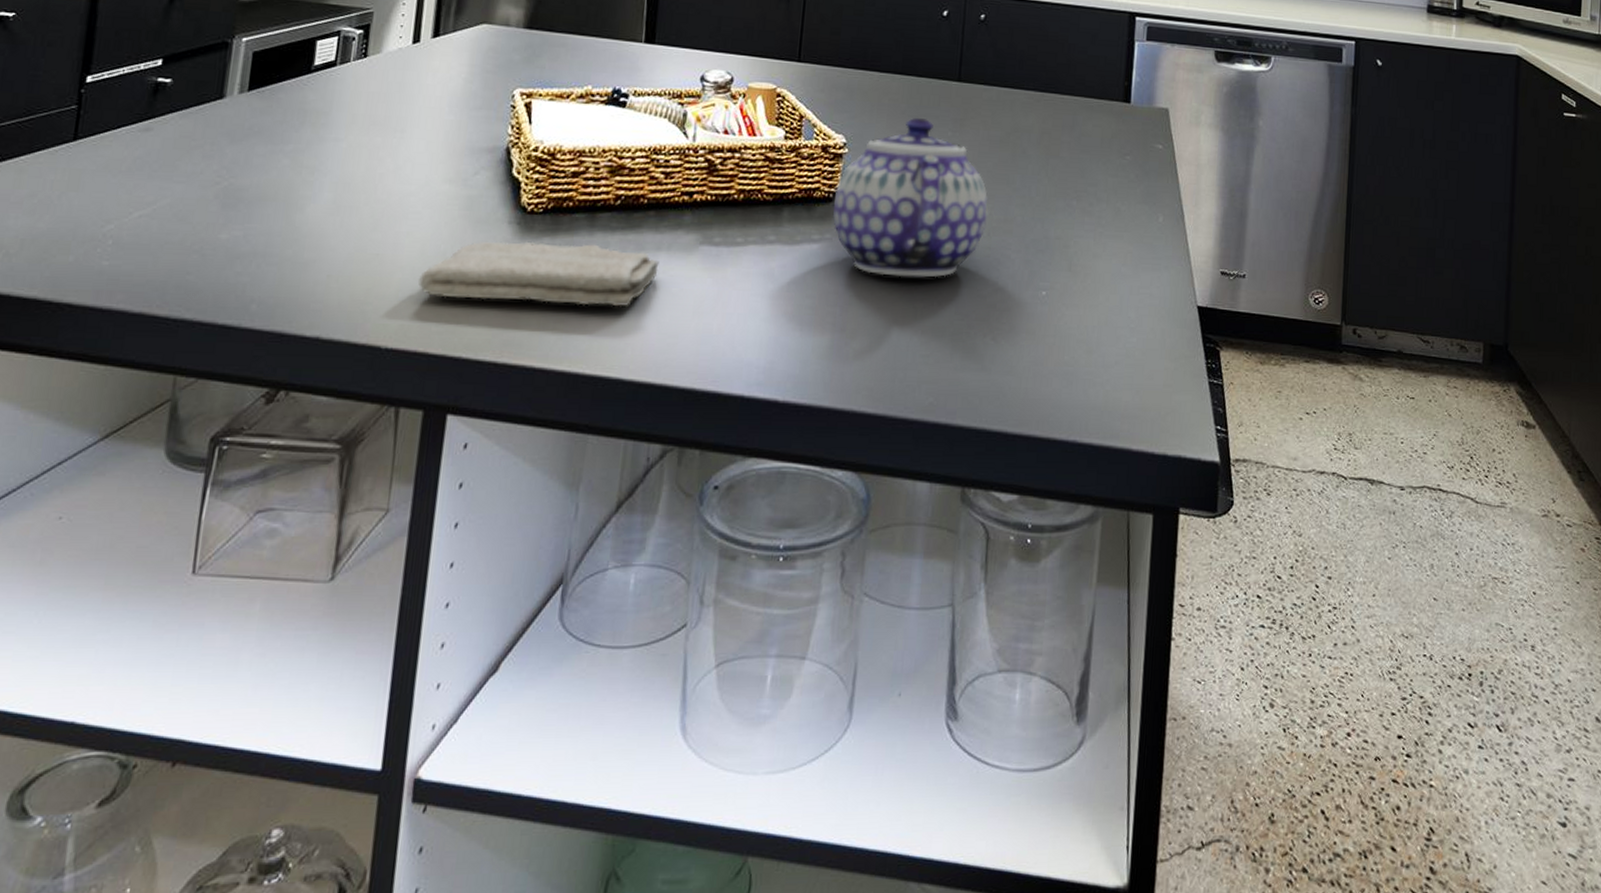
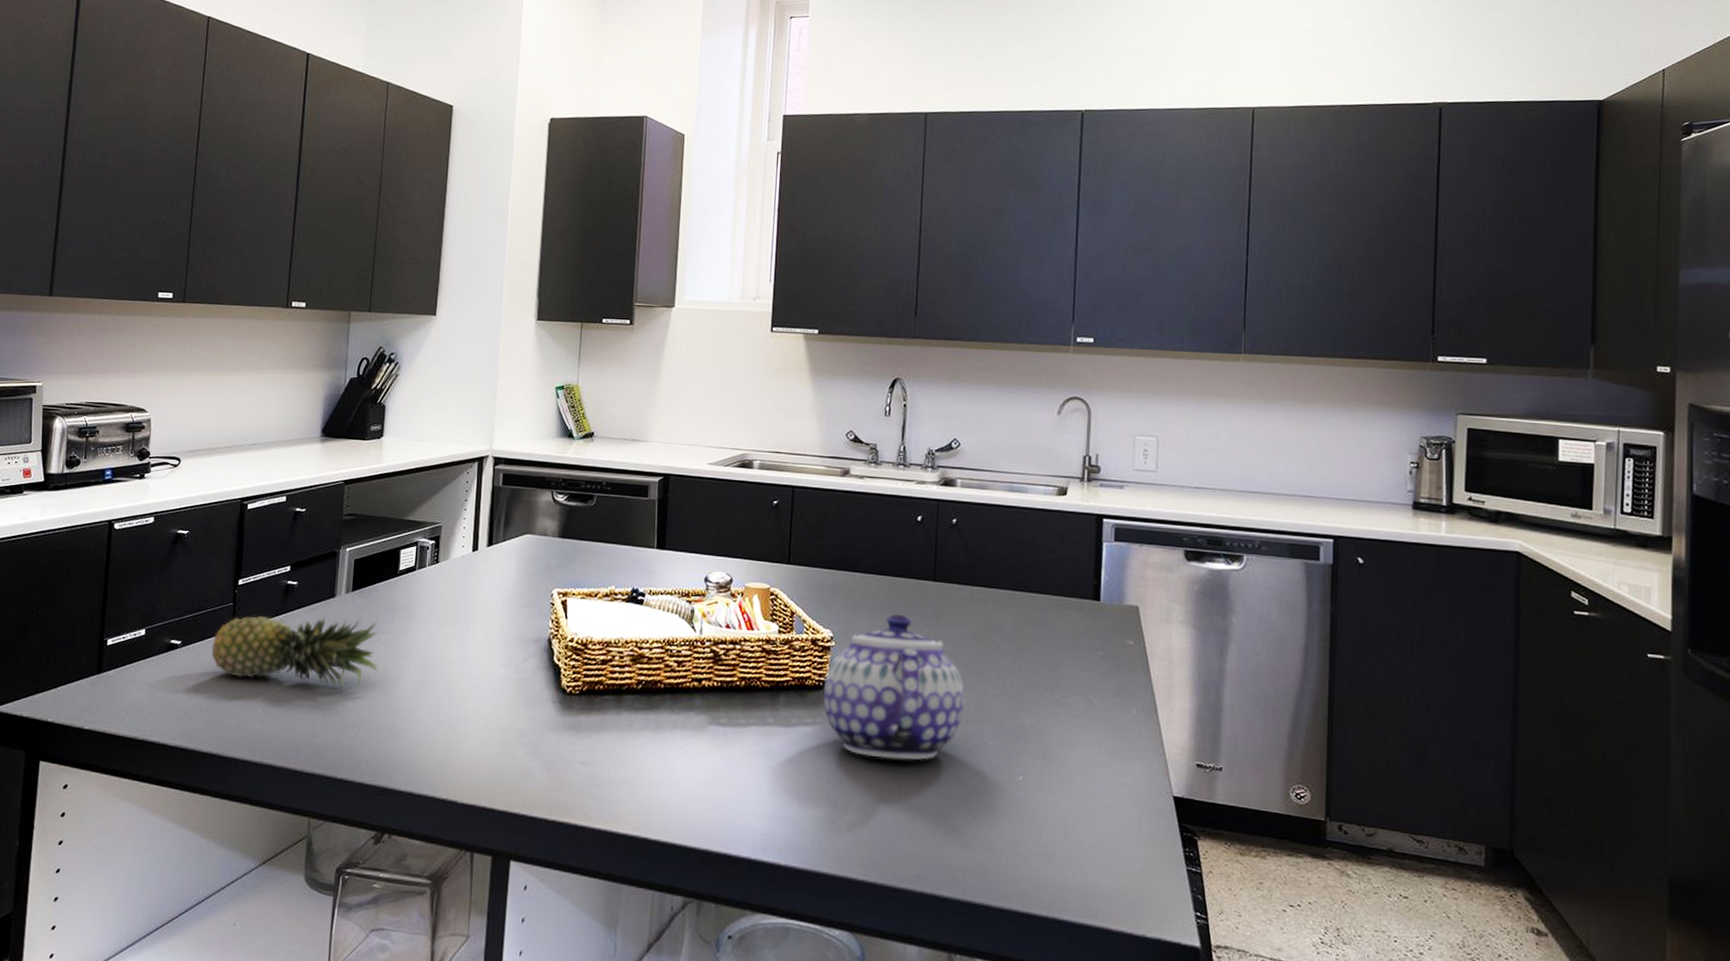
fruit: none [42,122,282,210] -> present [211,616,379,687]
washcloth: present [418,241,659,308] -> none [484,717,675,777]

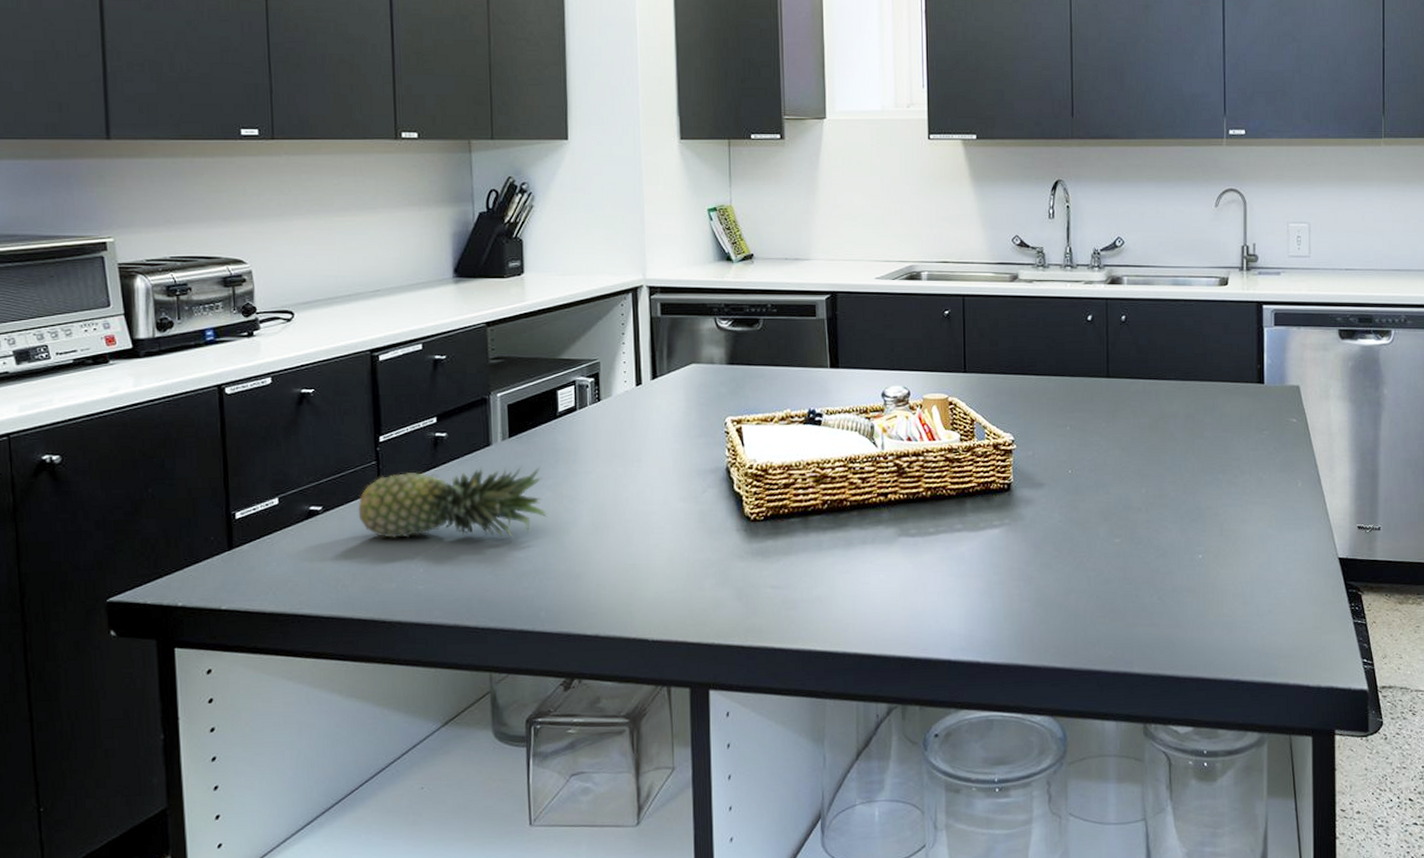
teapot: present [823,614,965,760] -> none [1008,412,1144,551]

